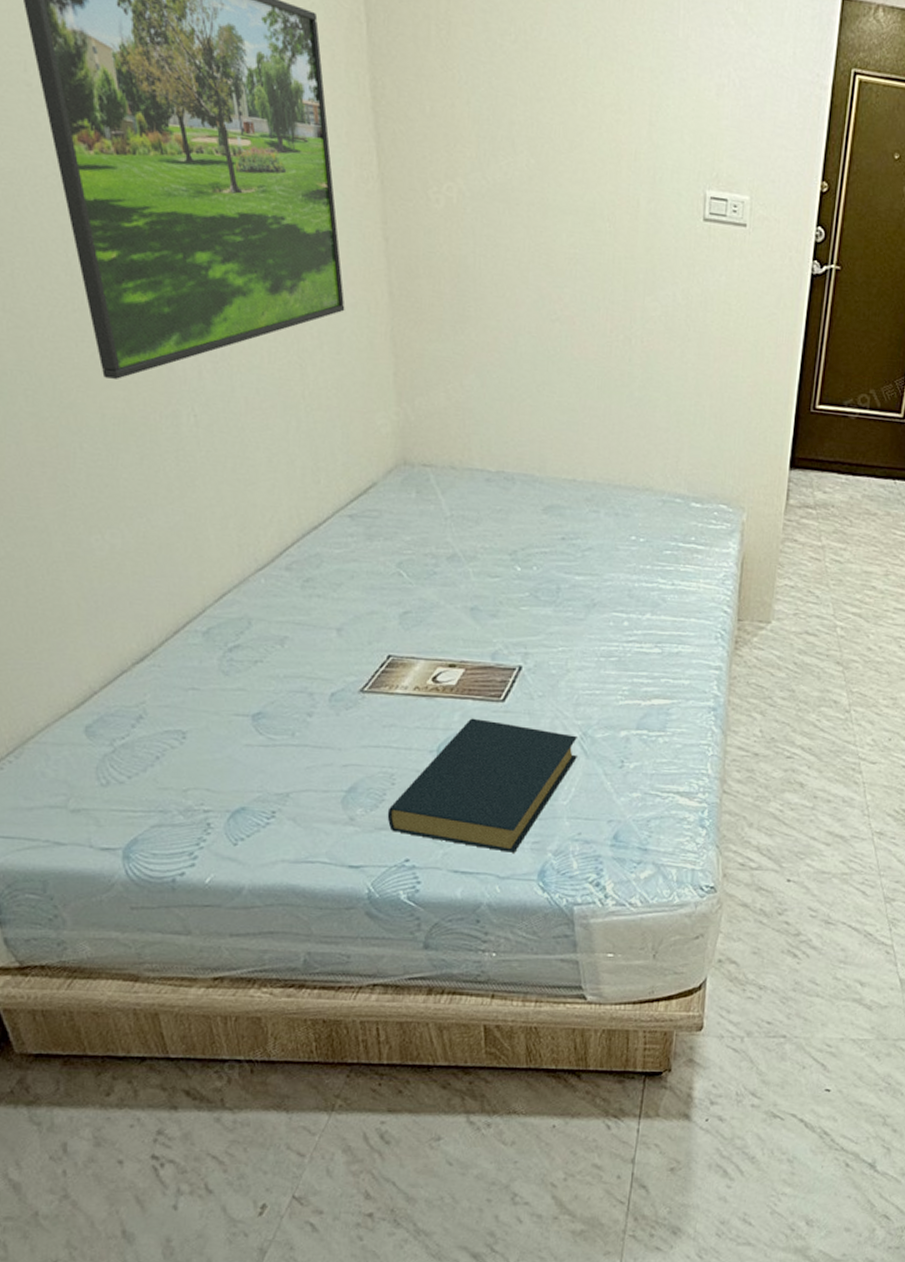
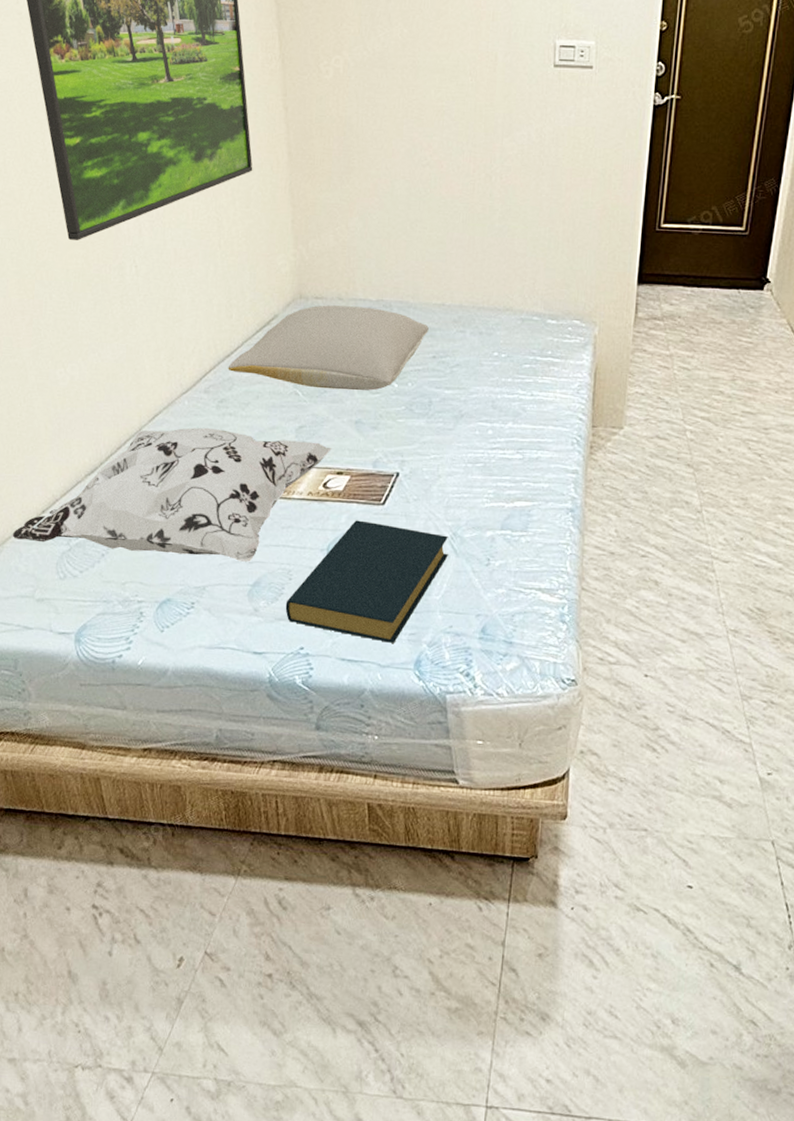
decorative pillow: none [34,610,443,766] -> present [11,427,332,563]
pillow: none [315,474,557,574] -> present [228,305,429,391]

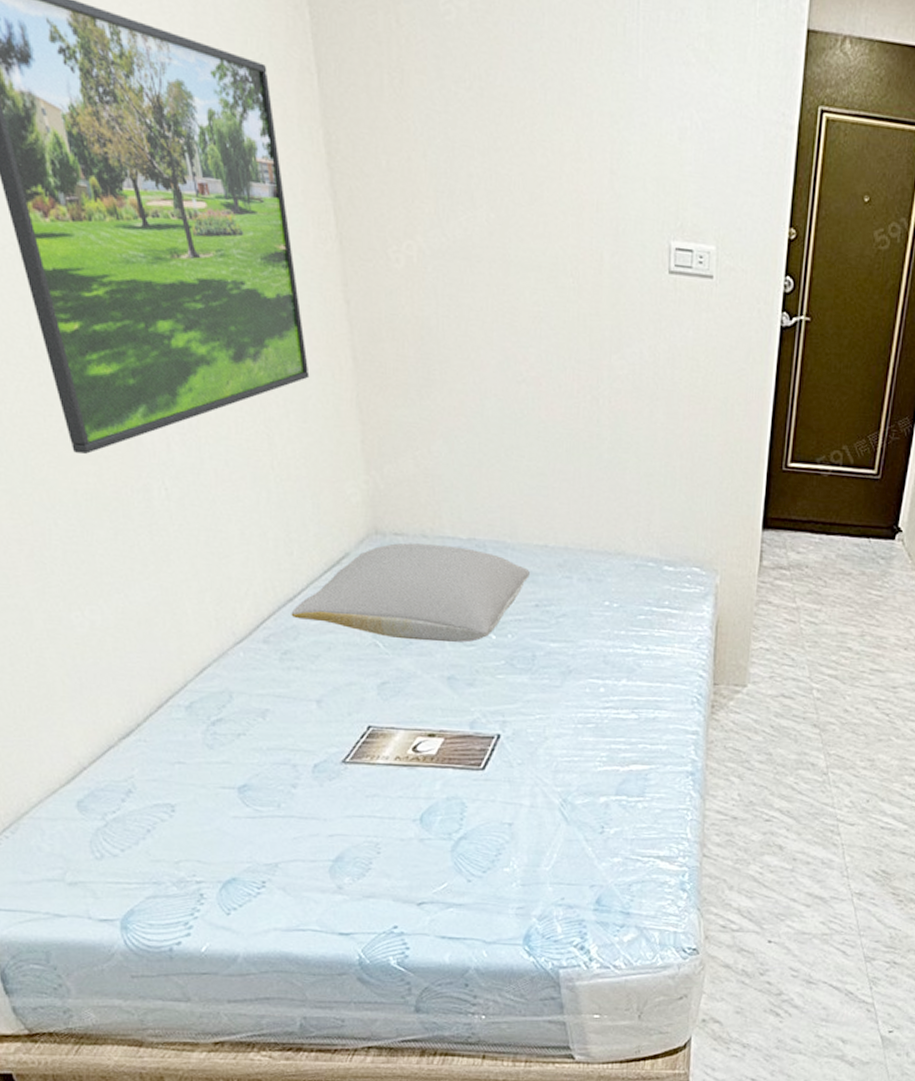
decorative pillow: present [11,427,332,563] -> none [28,683,421,836]
hardback book: present [285,520,448,643] -> none [374,787,558,918]

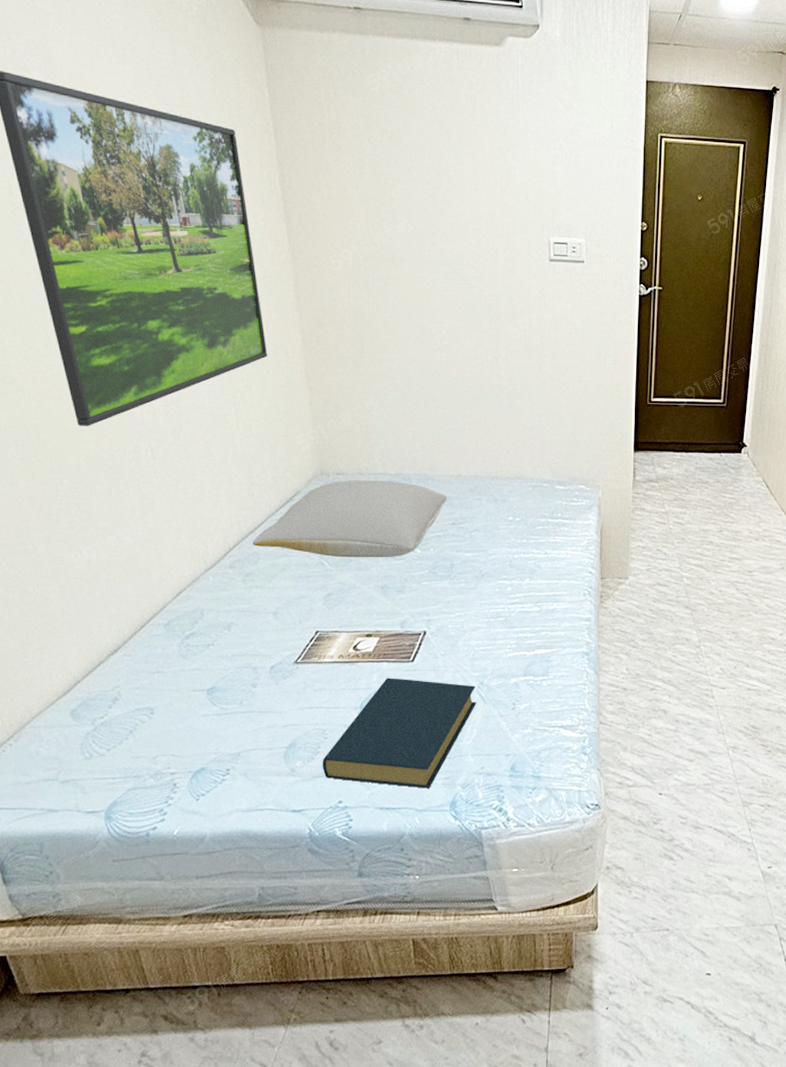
hardback book: none [374,787,558,918] -> present [322,678,476,788]

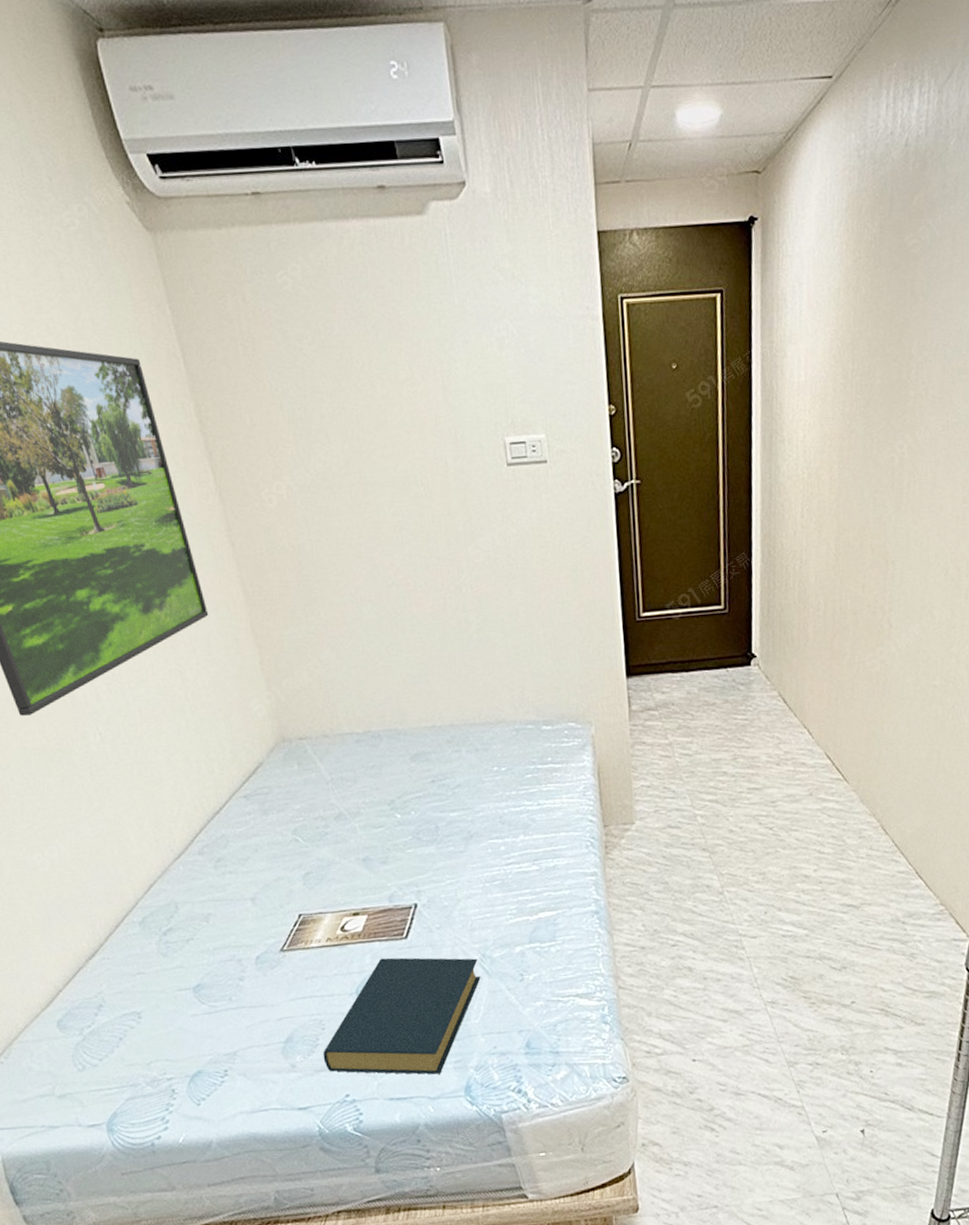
pillow: present [252,480,447,558] -> none [219,740,423,832]

